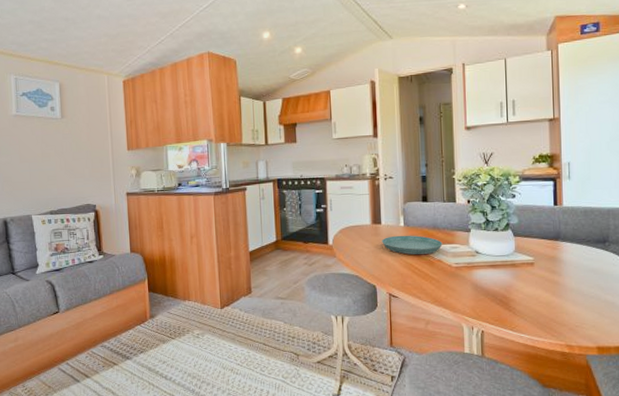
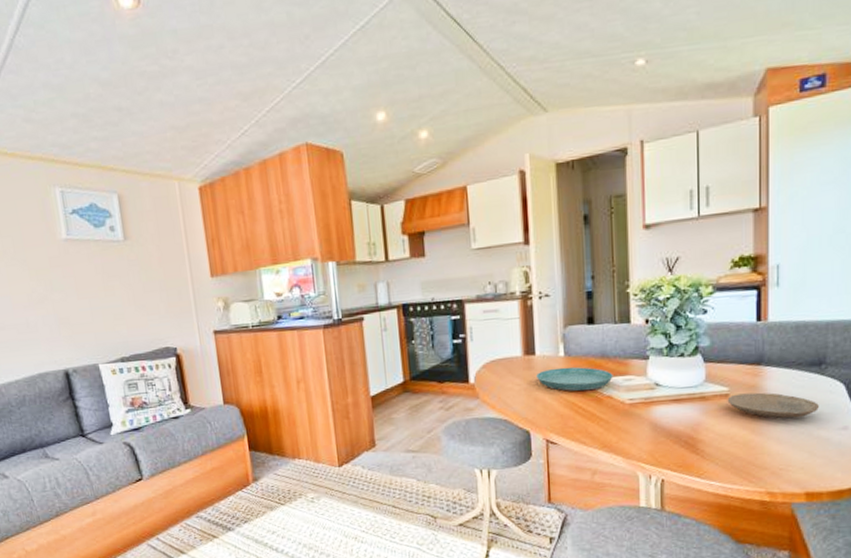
plate: none [532,262,605,285] -> present [727,392,819,419]

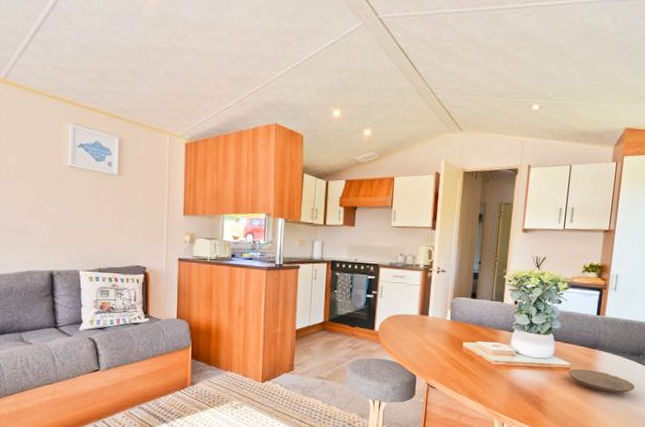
saucer: present [536,367,613,392] -> none [427,328,485,350]

